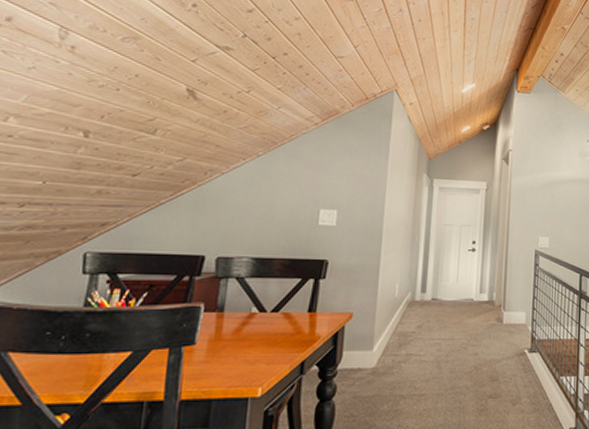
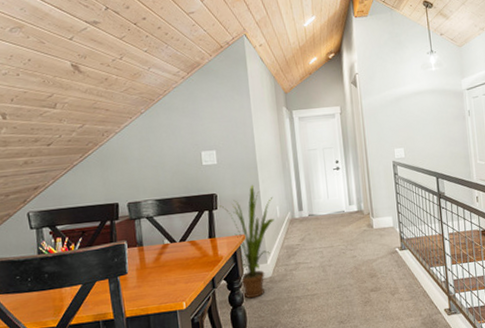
house plant: none [324,255,394,392] -> present [216,184,274,299]

